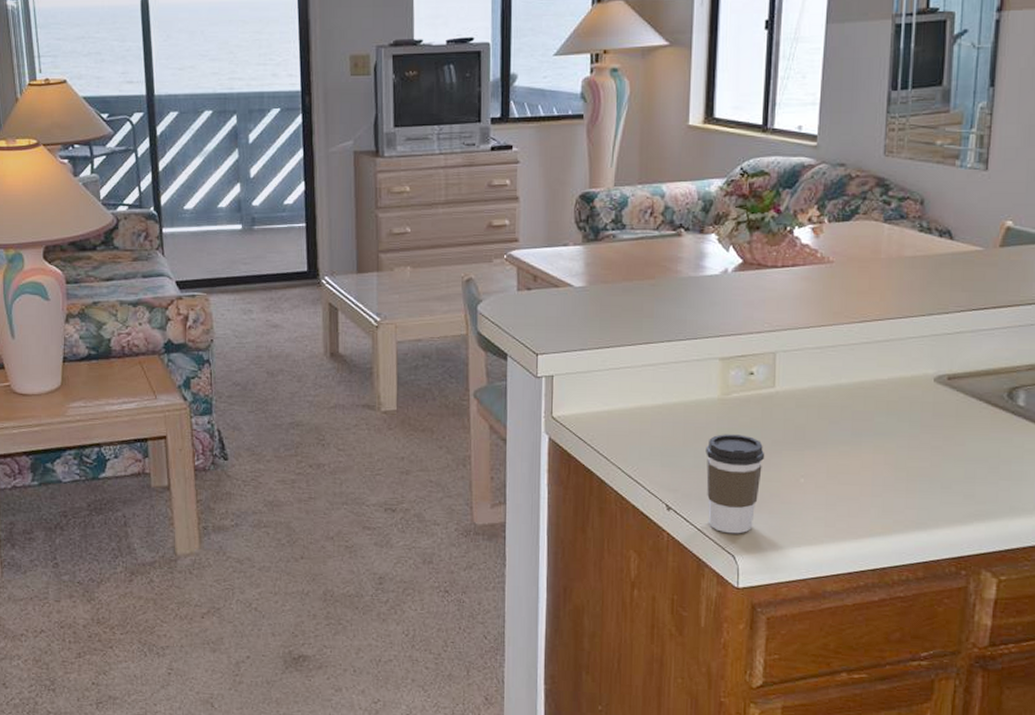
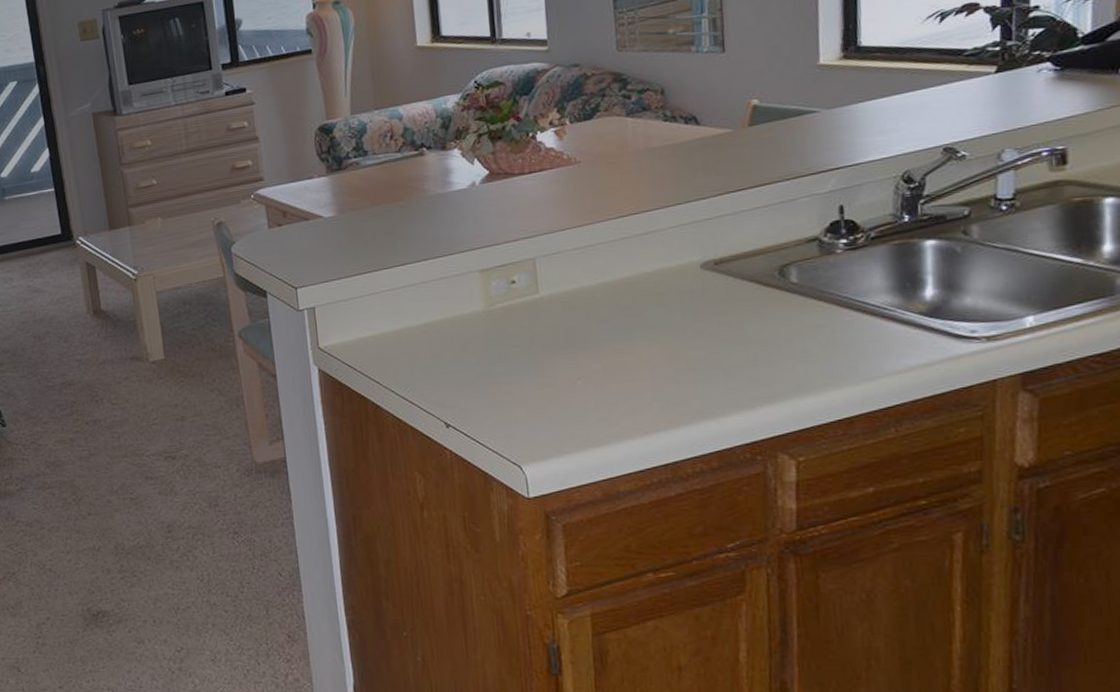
coffee cup: present [706,434,765,534] -> none [477,344,539,445]

